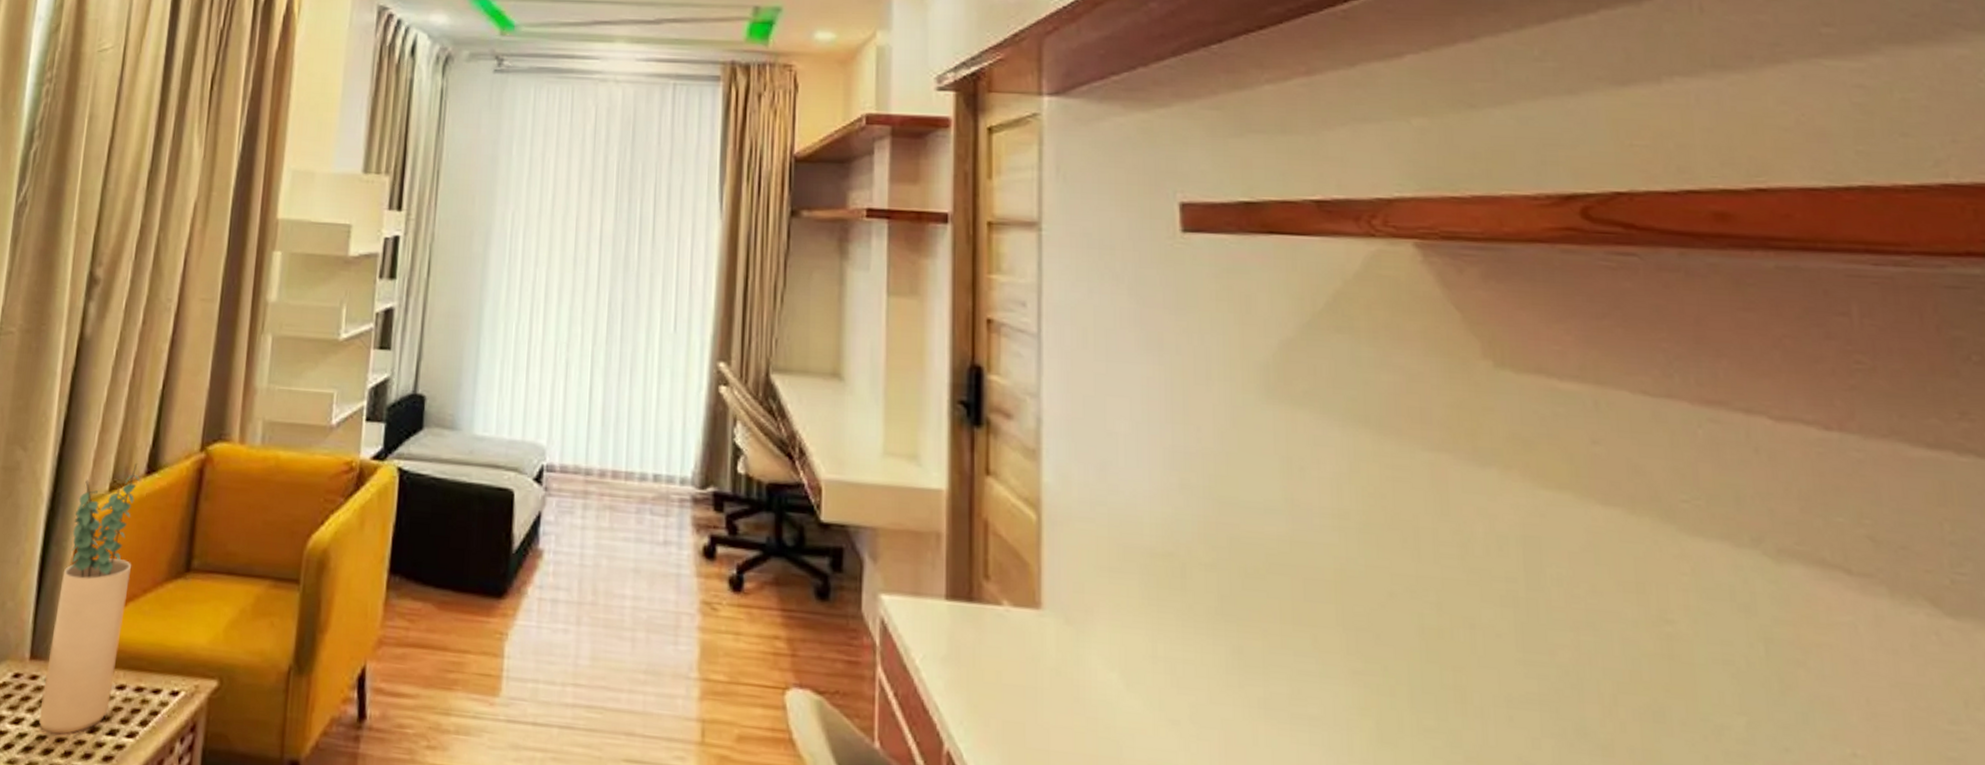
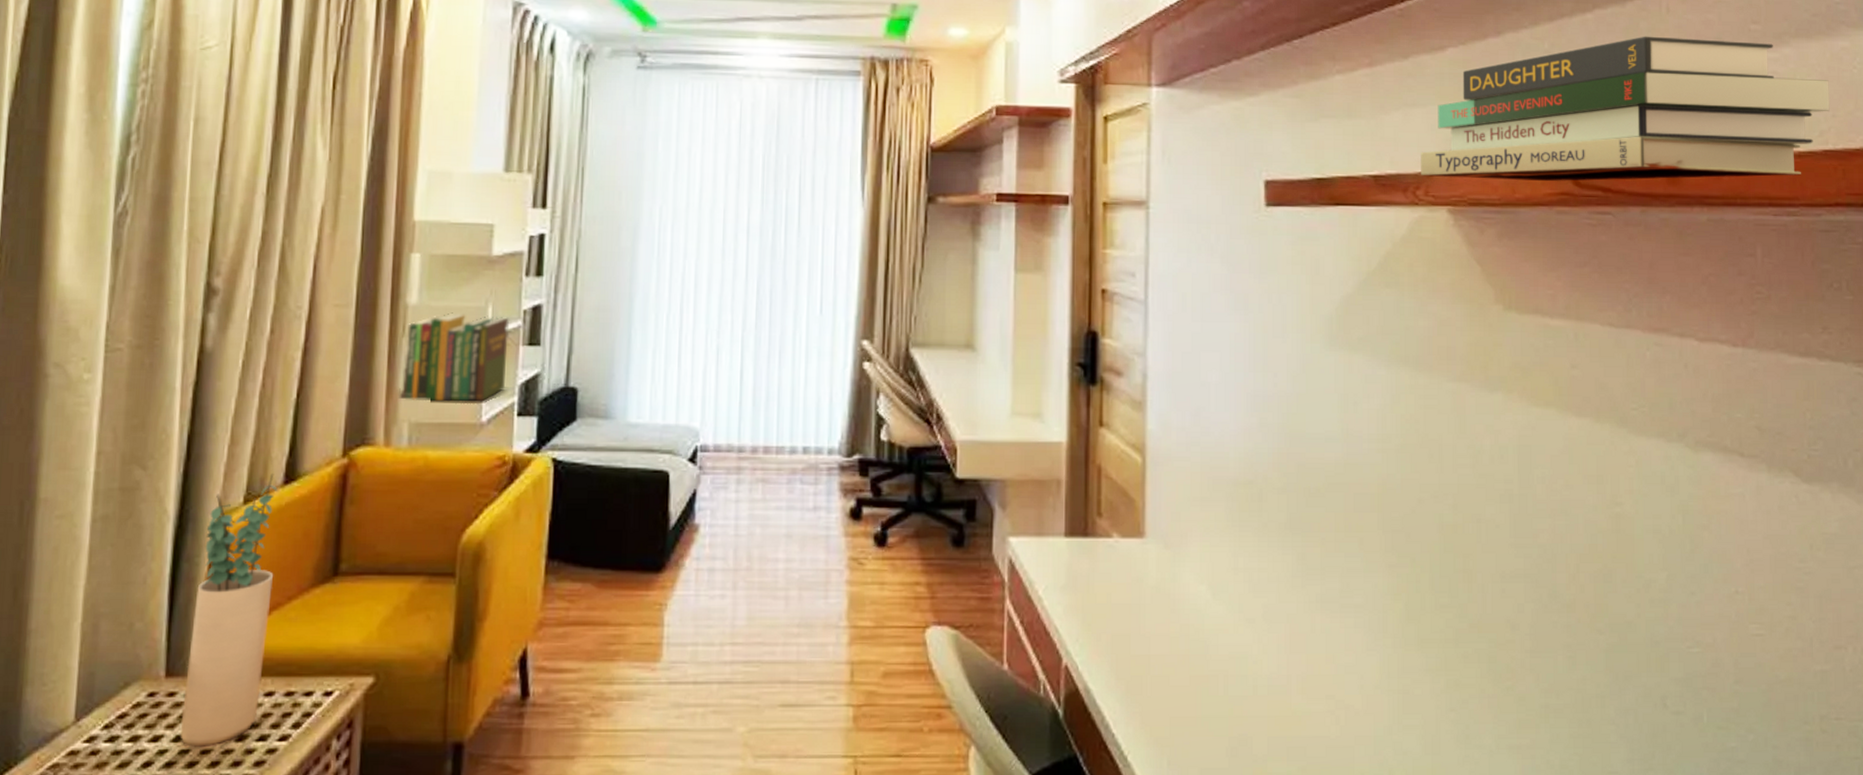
books: none [255,312,363,403] -> present [399,312,510,402]
books: none [1376,41,1948,216] -> present [1421,36,1830,182]

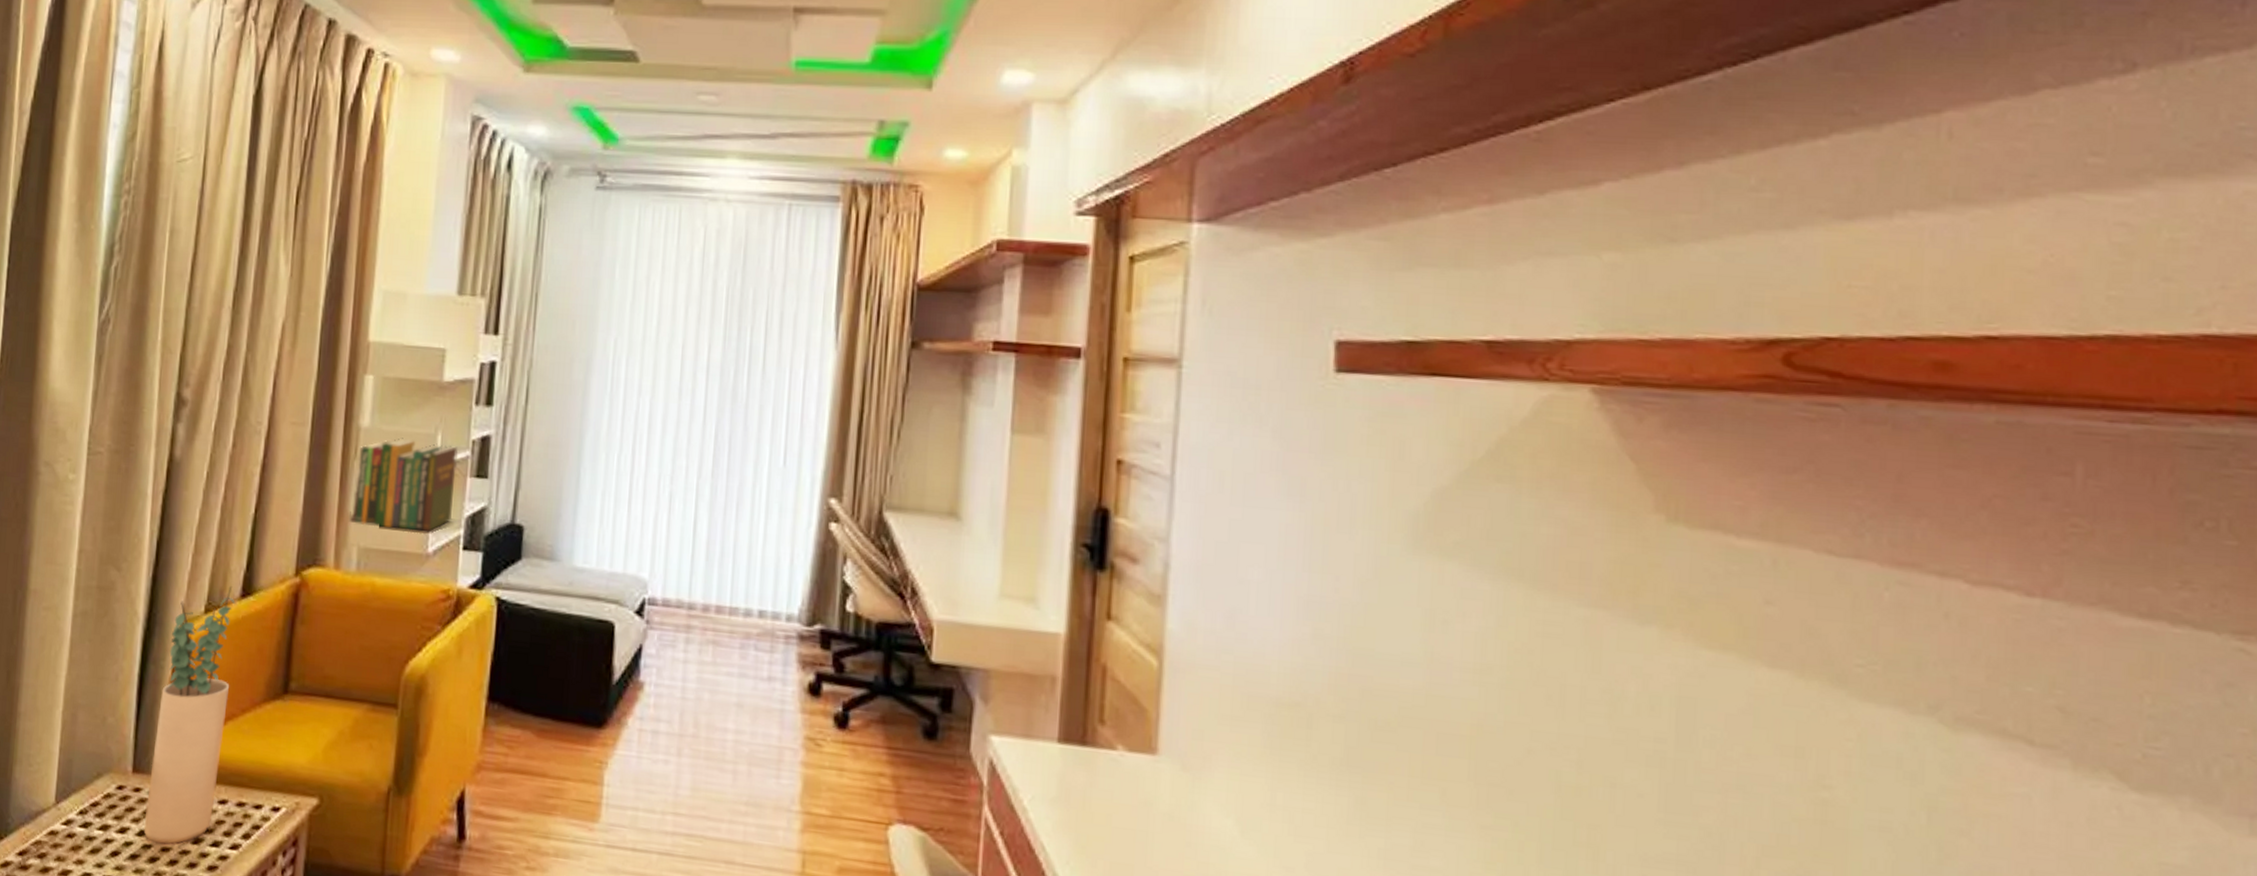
books: present [1421,36,1830,182] -> none [1555,170,2219,368]

